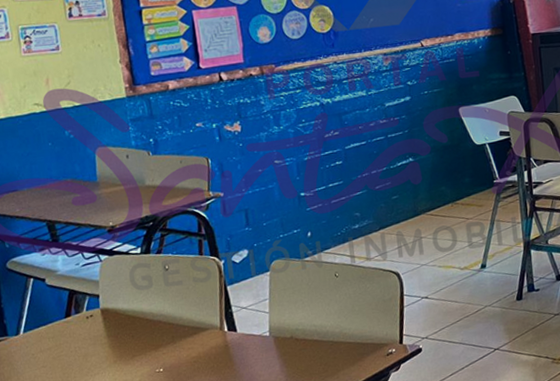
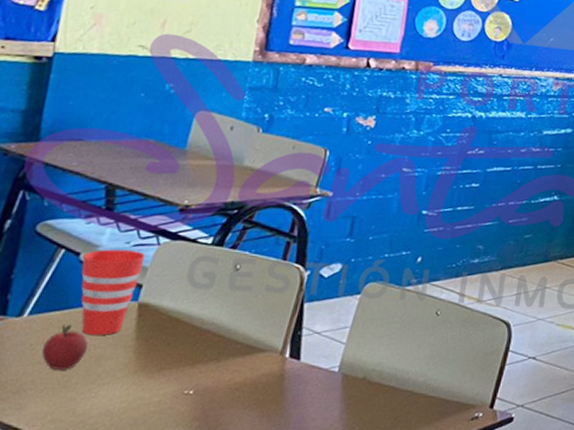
apple: none [42,334,75,370] -> present [42,323,89,370]
cup: none [48,269,95,340] -> present [81,249,146,336]

